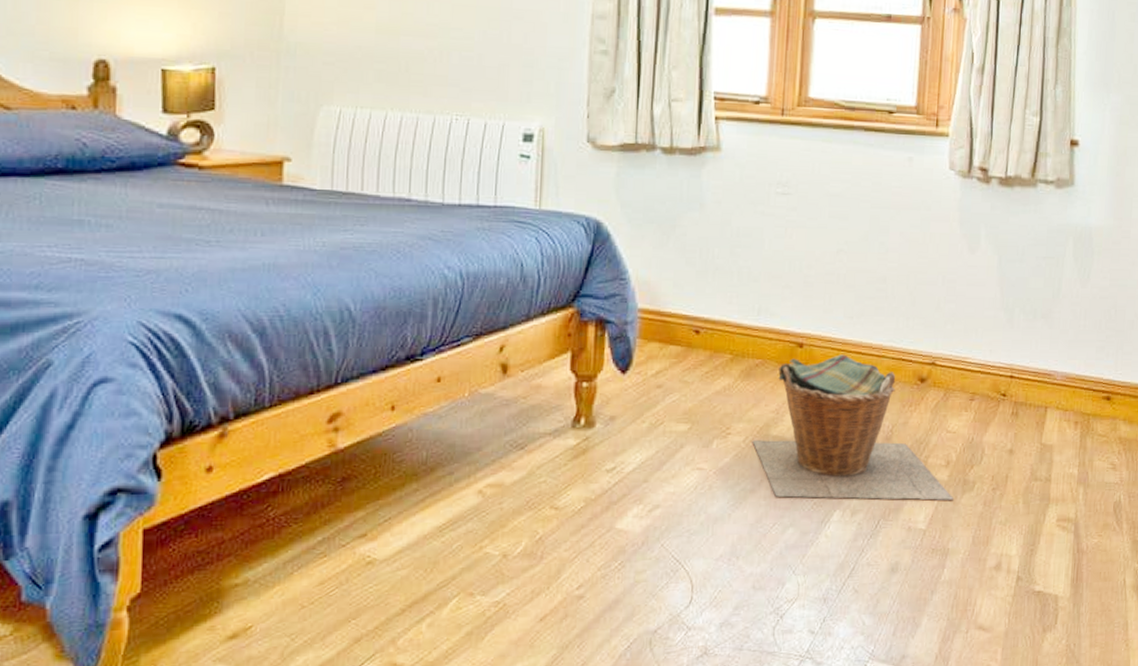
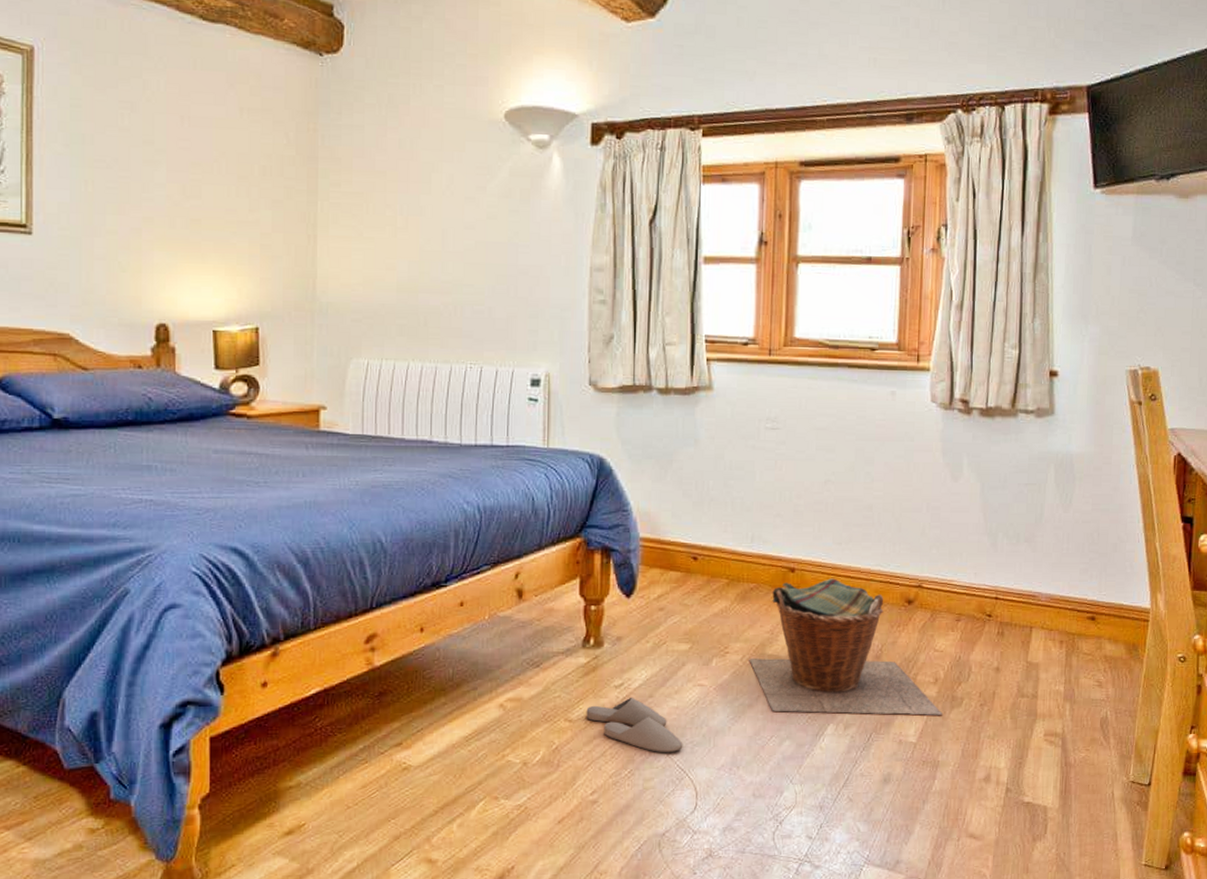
slippers: none [574,481,679,543] -> present [586,697,683,753]

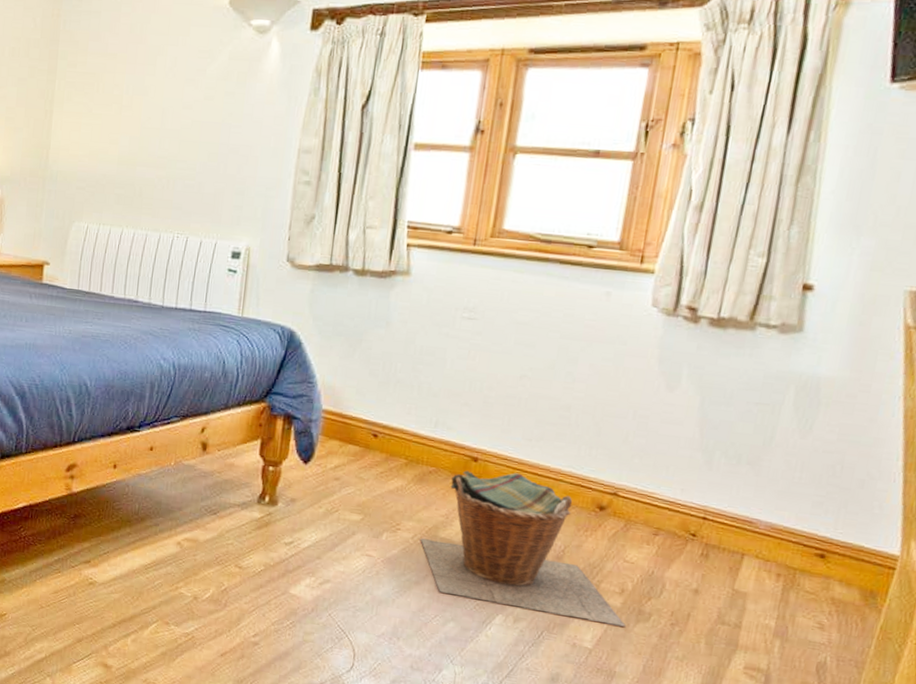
slippers: present [586,697,683,753] -> none [255,555,346,613]

